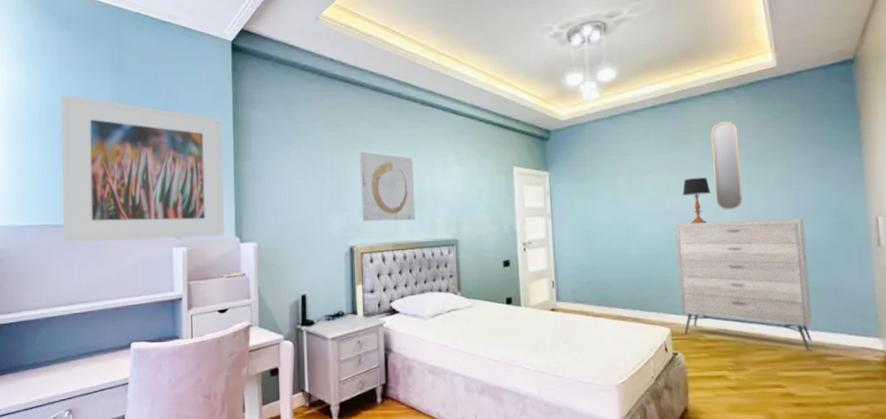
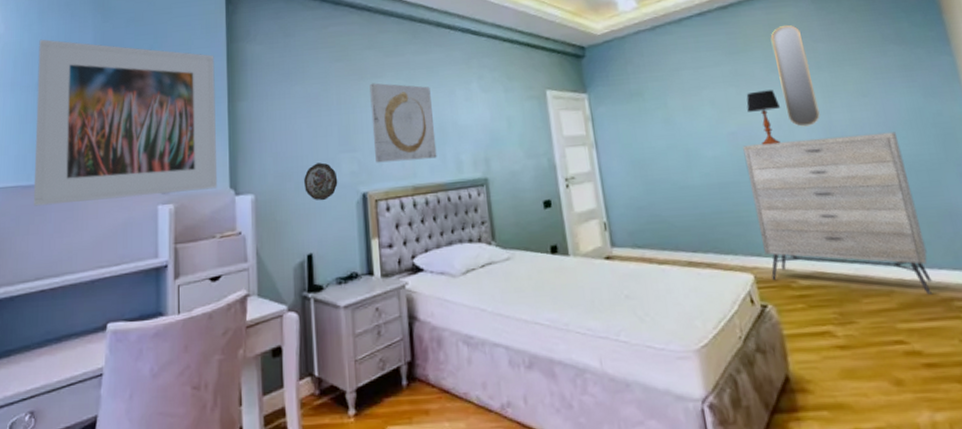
decorative plate: none [300,219,329,251] -> present [304,162,338,201]

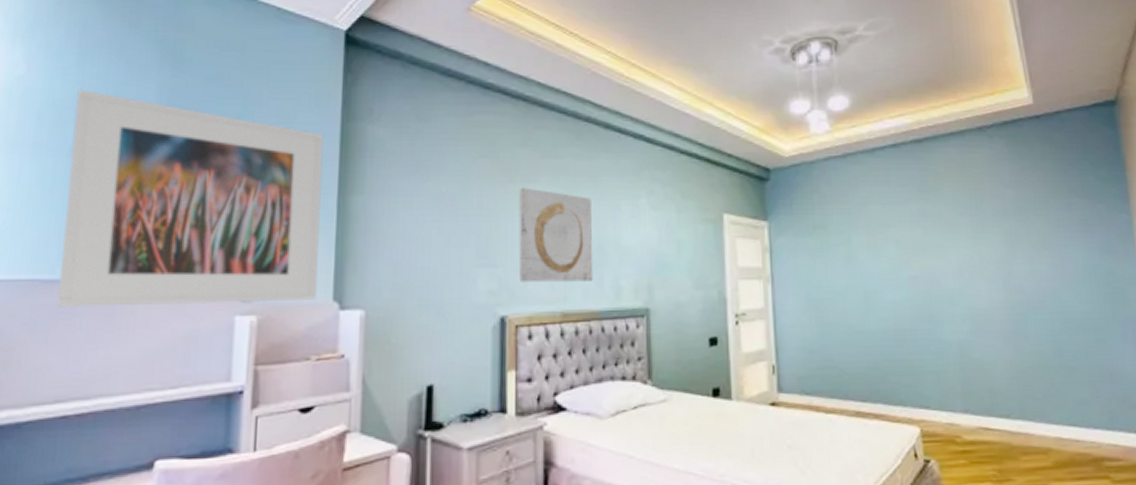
decorative plate: present [304,162,338,201] -> none [429,277,472,323]
dresser: present [742,131,932,295] -> none [923,287,1087,454]
table lamp: present [746,89,781,145] -> none [931,234,965,292]
home mirror: present [770,25,820,127] -> none [962,167,1001,276]

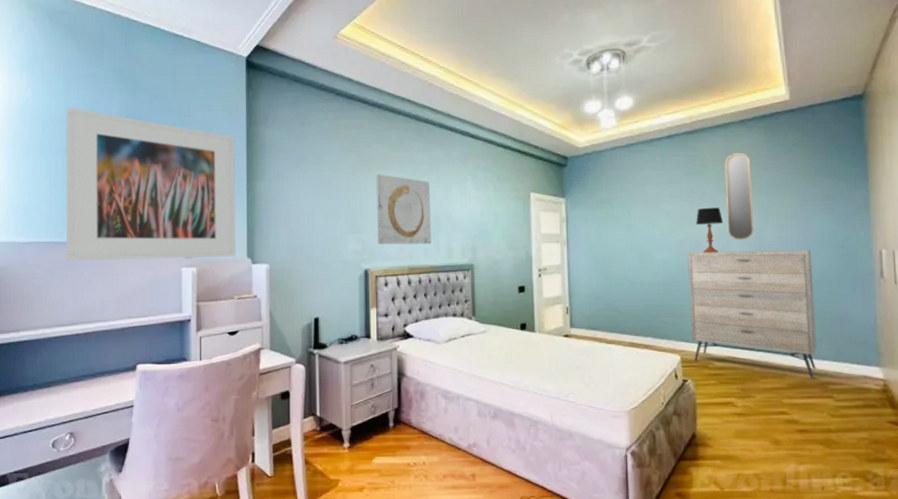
dresser: none [923,287,1087,454] -> present [688,250,817,379]
table lamp: none [931,234,965,292] -> present [696,207,724,253]
home mirror: none [962,167,1001,276] -> present [724,153,754,240]

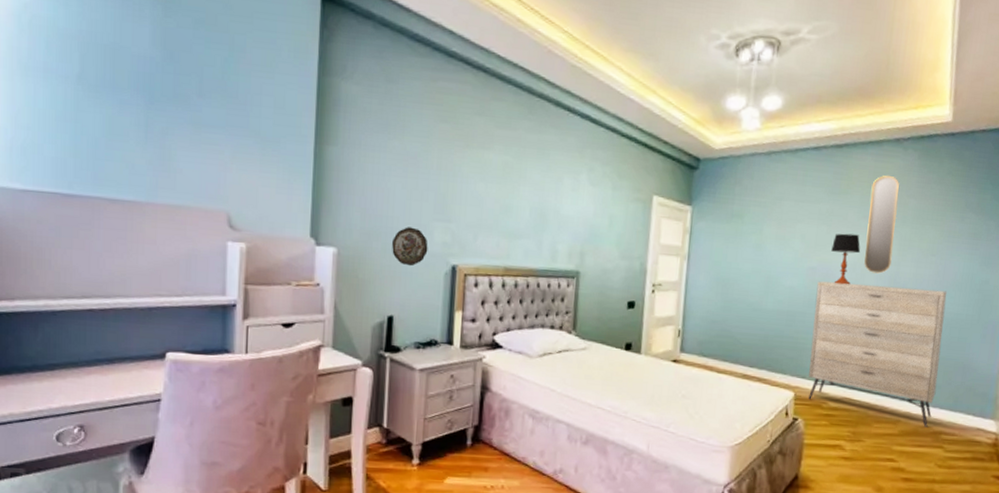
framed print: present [66,107,236,261] -> none [76,20,302,235]
decorative plate: none [314,241,344,274] -> present [392,227,428,267]
wall art: present [376,174,432,245] -> none [470,153,538,243]

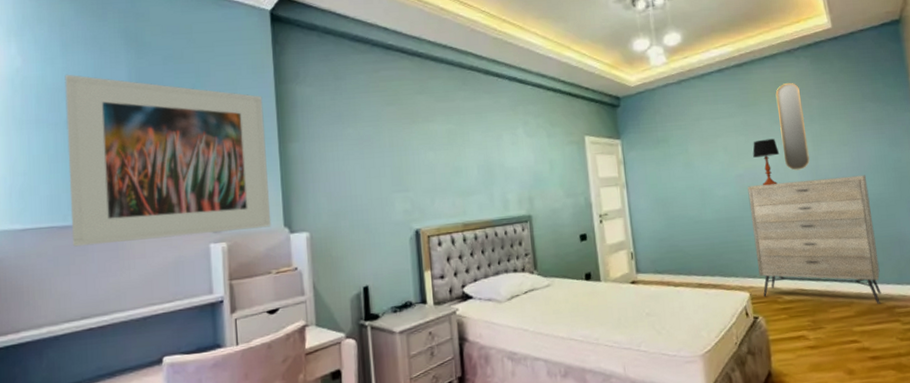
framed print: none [76,20,302,235] -> present [65,74,272,247]
decorative plate: present [392,227,428,267] -> none [358,202,392,238]

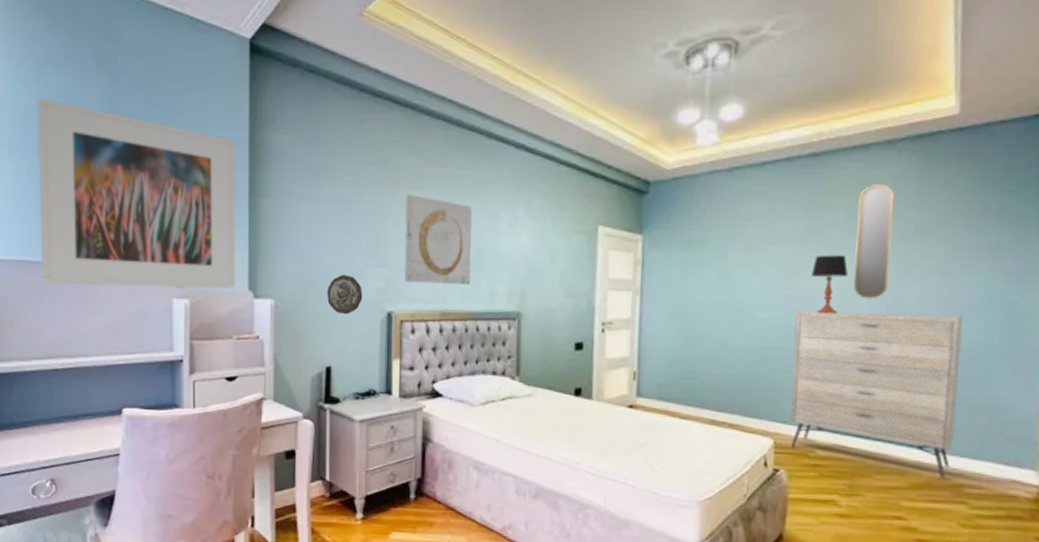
decorative plate: none [358,202,392,238] -> present [327,274,363,315]
wall art: none [421,126,485,202] -> present [404,194,472,285]

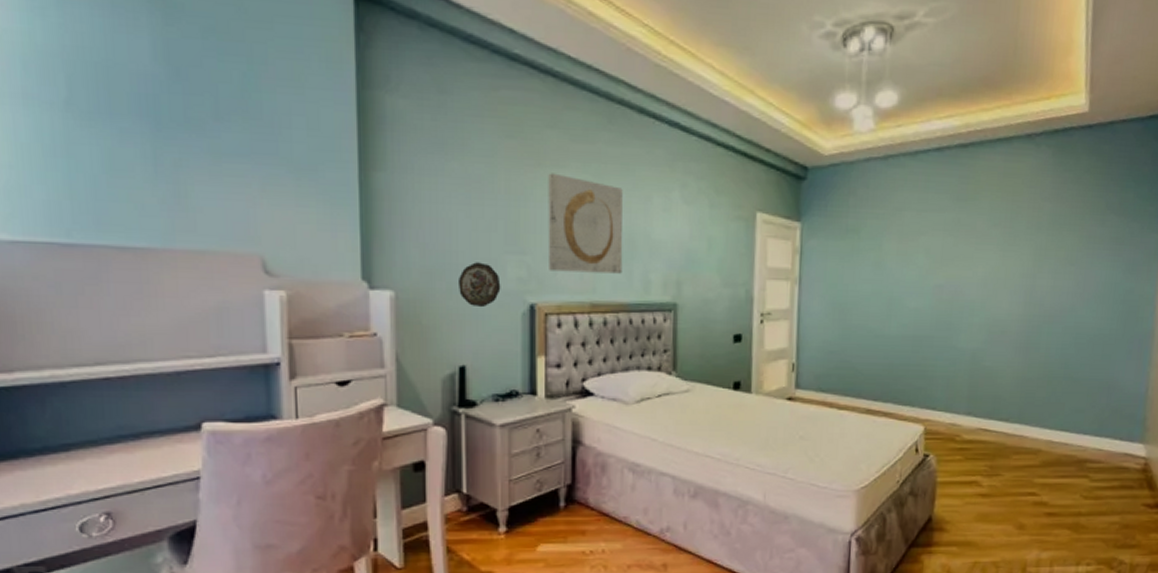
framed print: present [37,97,236,289] -> none [61,33,346,278]
dresser: present [790,311,964,479] -> none [939,300,1089,456]
table lamp: present [811,254,849,314] -> none [959,245,992,303]
home mirror: present [853,185,895,299] -> none [996,177,1033,288]

